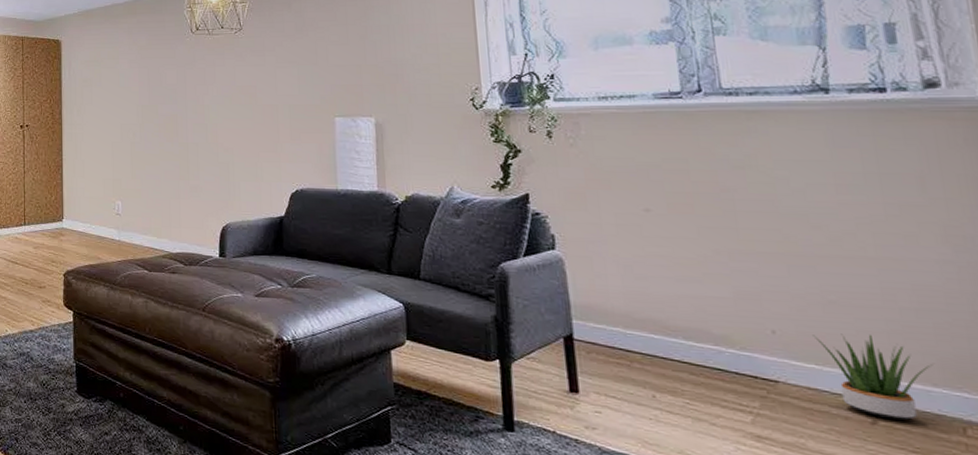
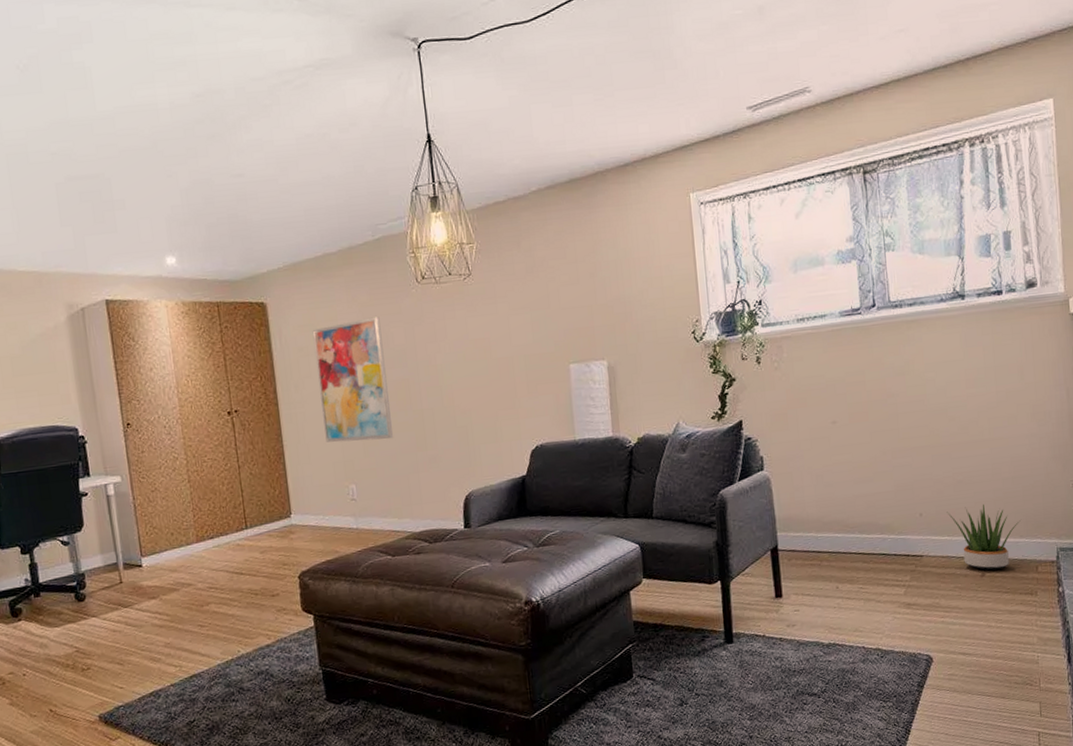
wall art: none [96,59,160,166] -> present [312,316,394,443]

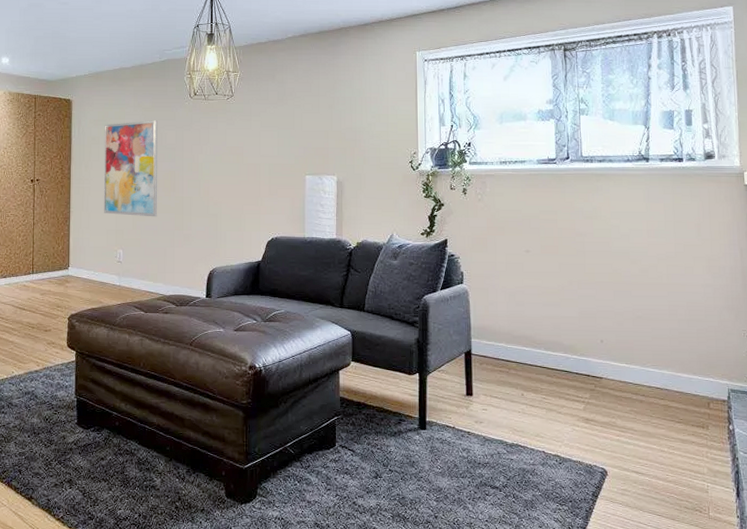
potted plant: present [947,503,1021,571] -> none [626,339,694,400]

